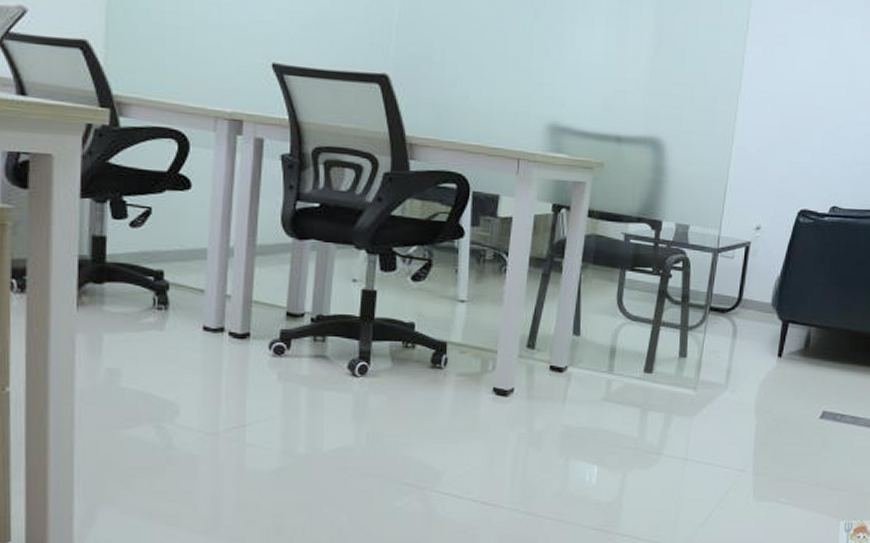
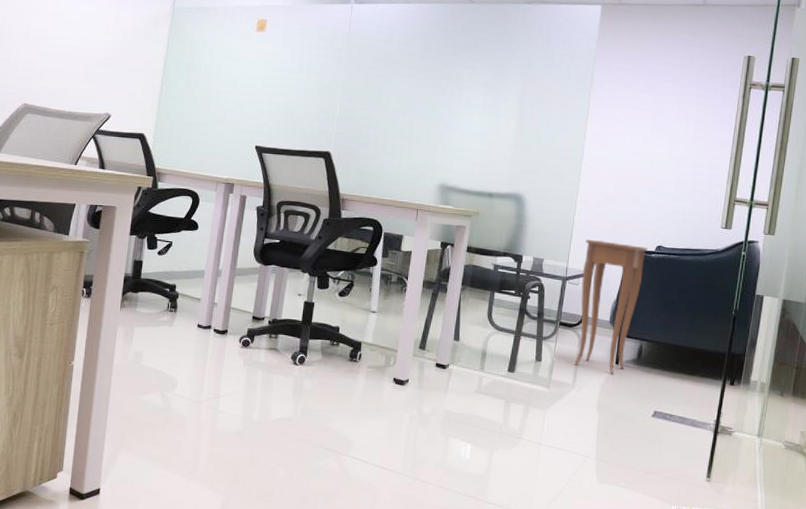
side table: none [727,199,820,369] -> present [574,240,648,374]

